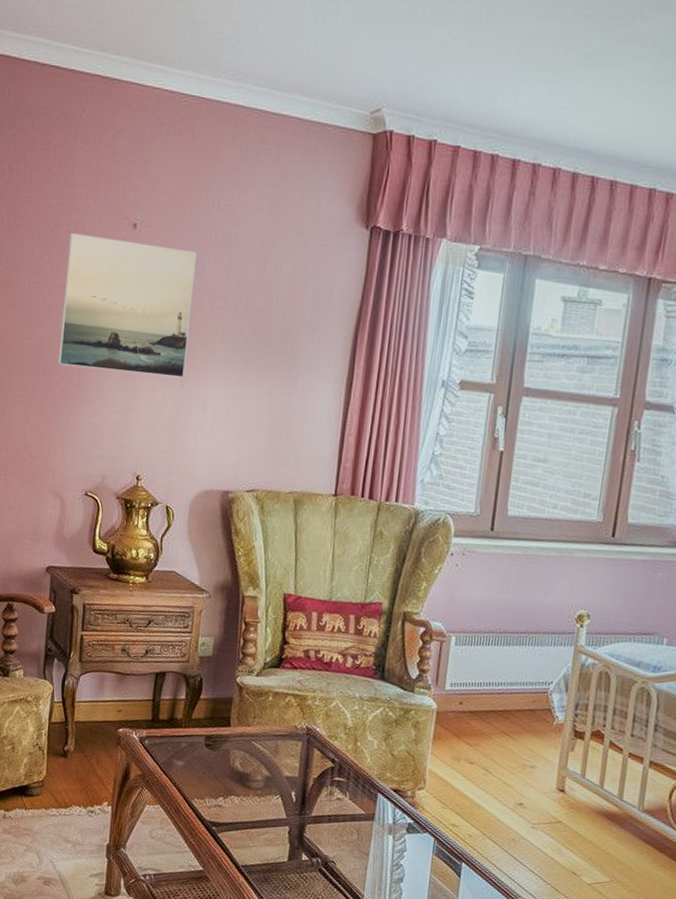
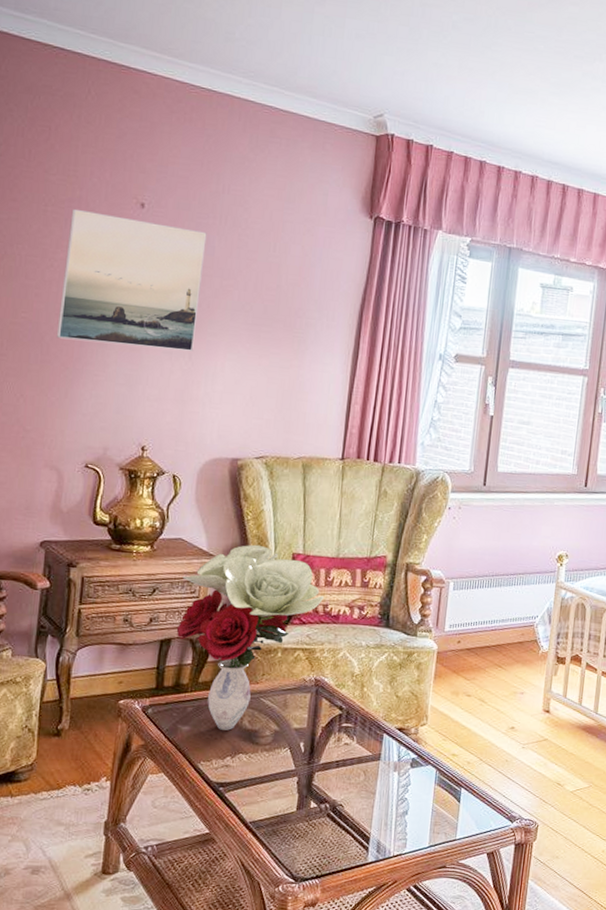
flower bouquet: none [170,581,317,771] -> present [176,544,325,731]

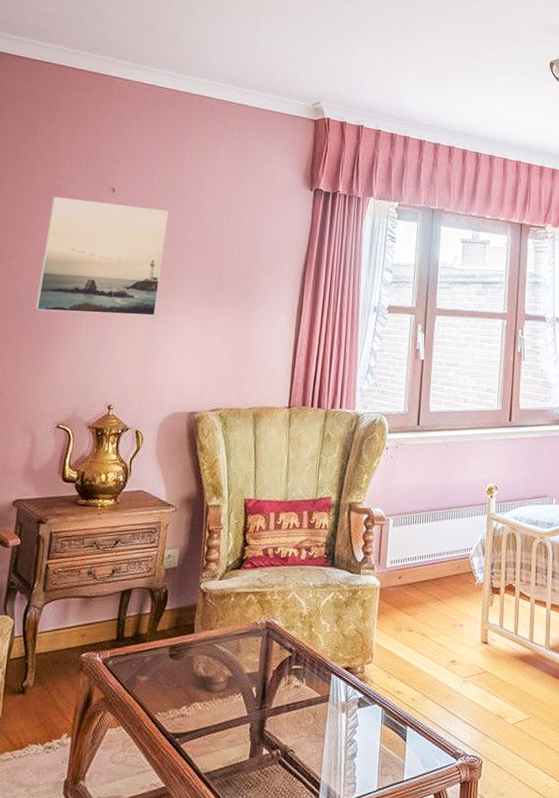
flower bouquet: present [176,544,325,731] -> none [136,492,274,679]

